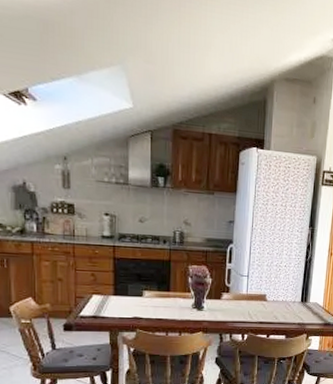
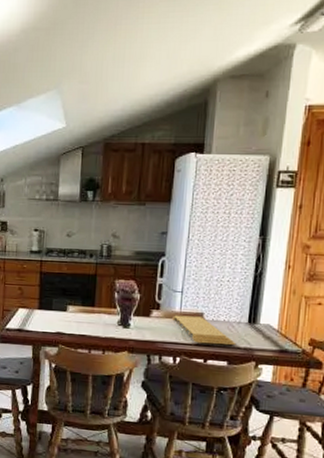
cutting board: none [240,297,292,322] -> present [172,315,237,346]

